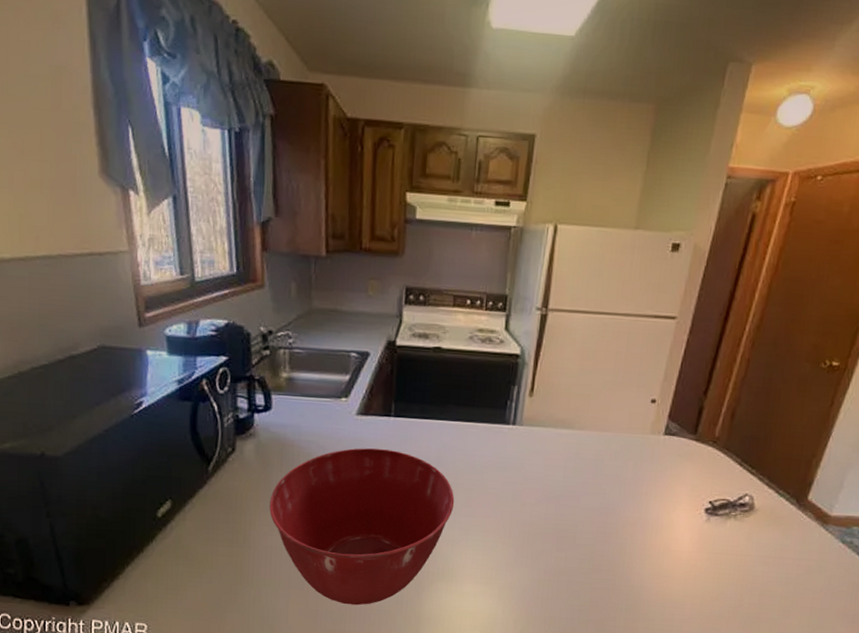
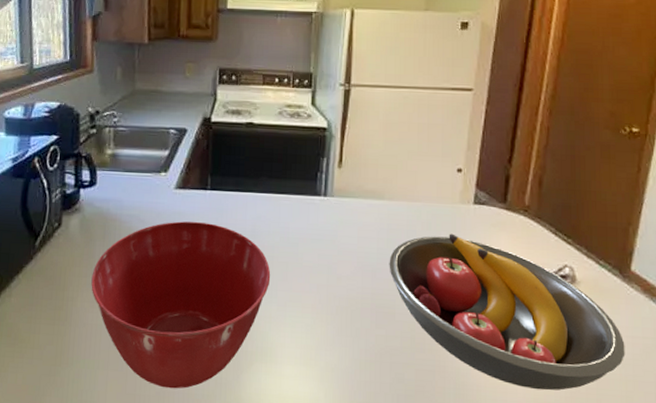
fruit bowl: none [573,463,791,606] -> present [389,233,625,391]

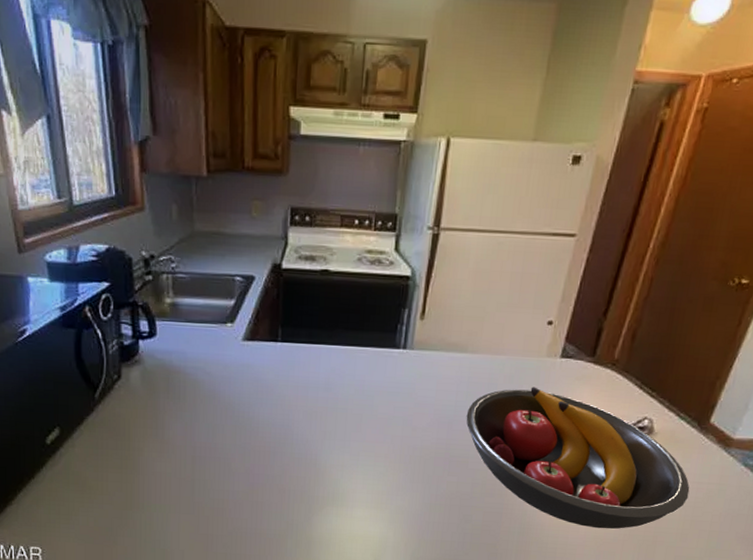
mixing bowl: present [91,221,271,389] -> none [157,373,344,530]

